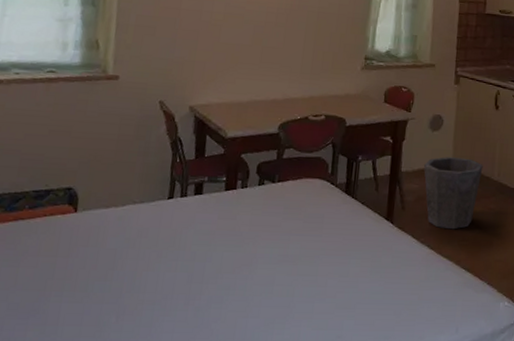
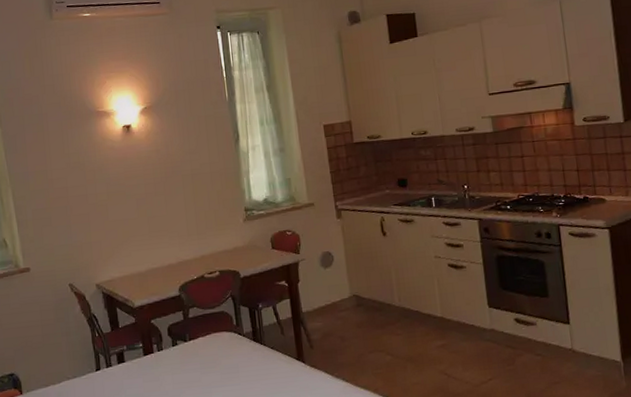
waste bin: present [424,157,483,230] -> none [323,289,383,361]

